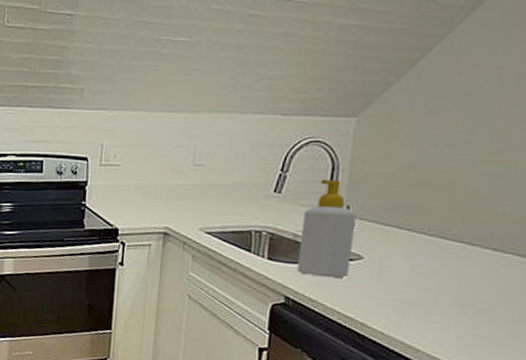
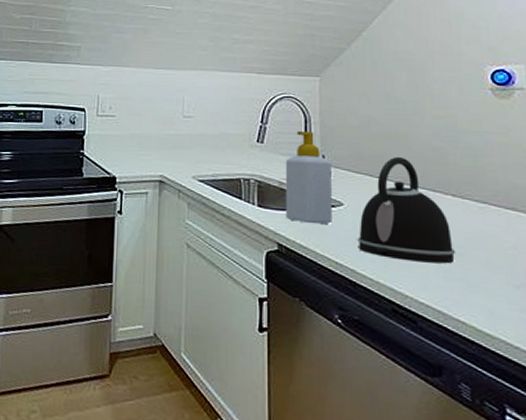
kettle: none [373,206,485,320] -> present [357,156,456,264]

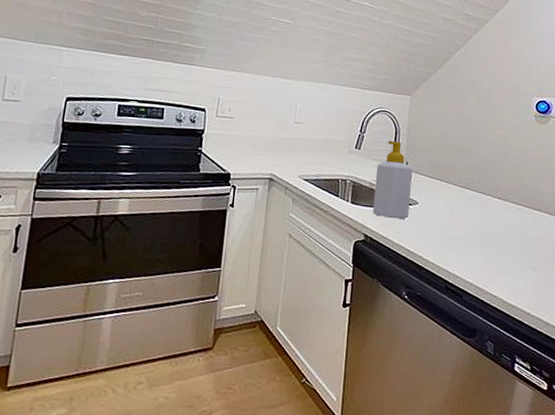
kettle: present [357,156,456,264] -> none [426,165,496,252]

